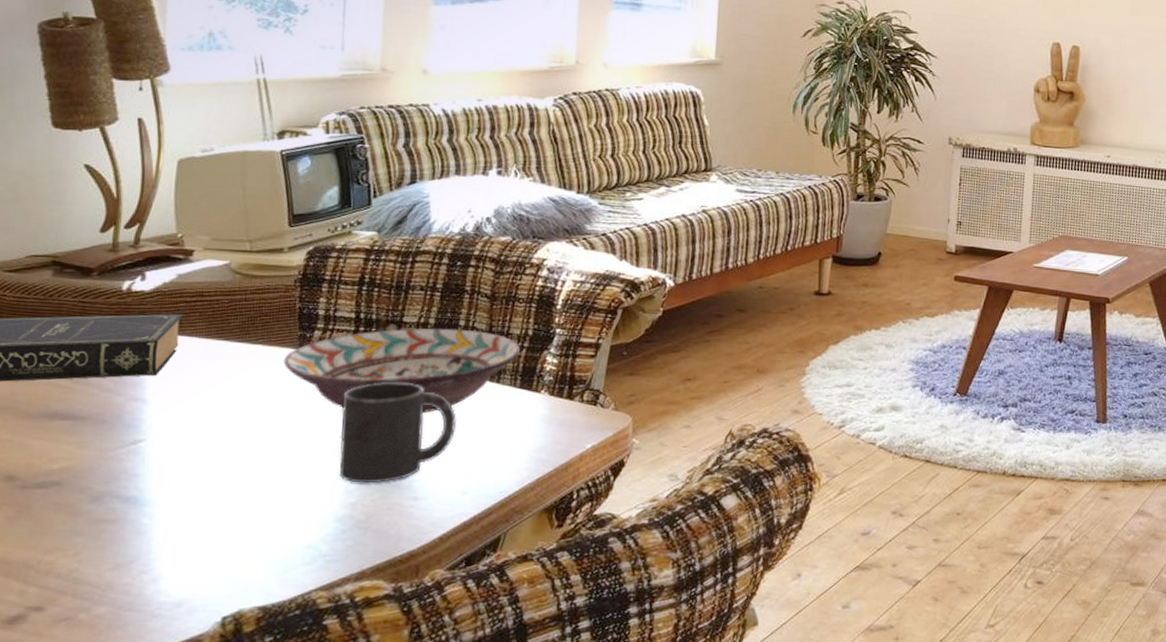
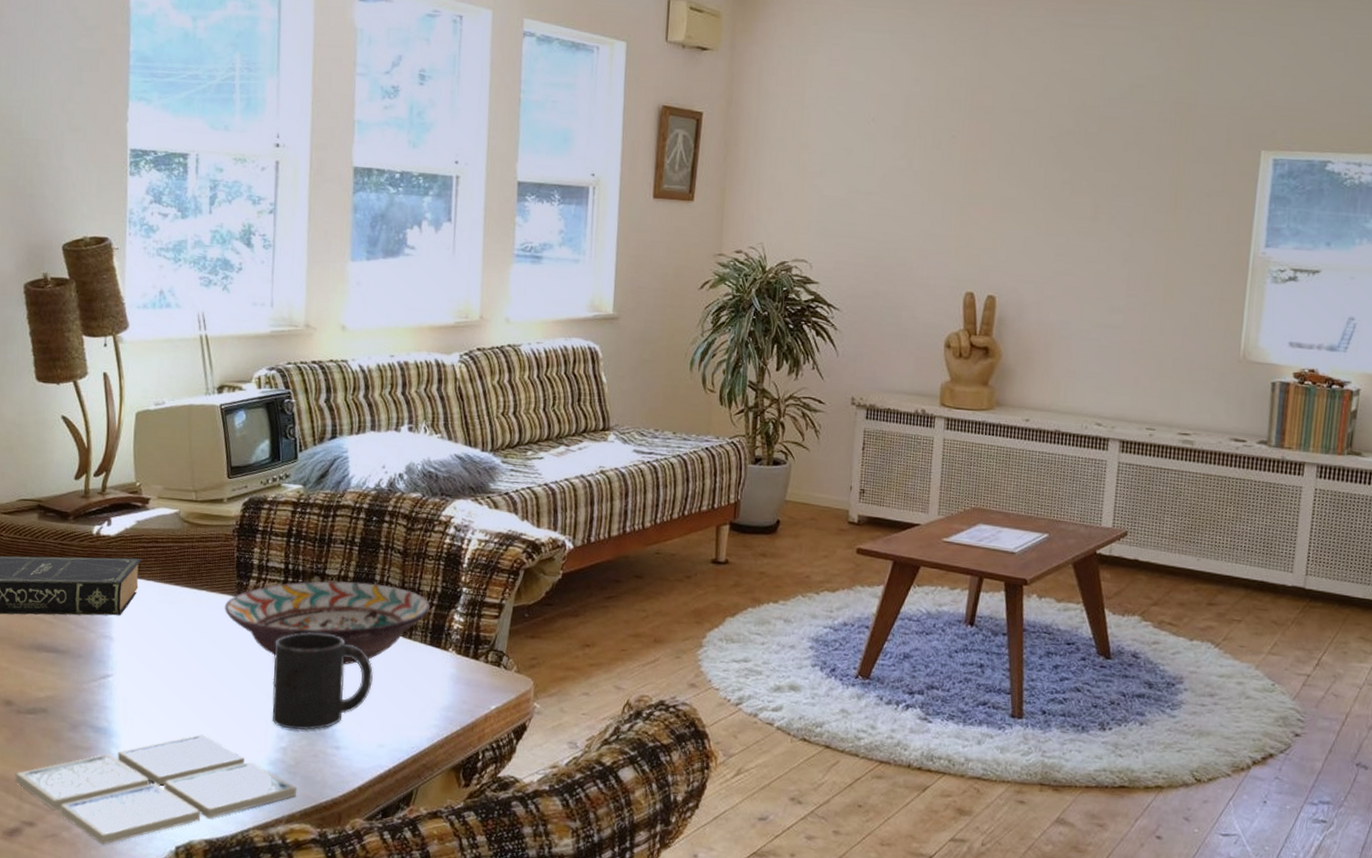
drink coaster: none [18,495,368,624] -> present [15,733,297,845]

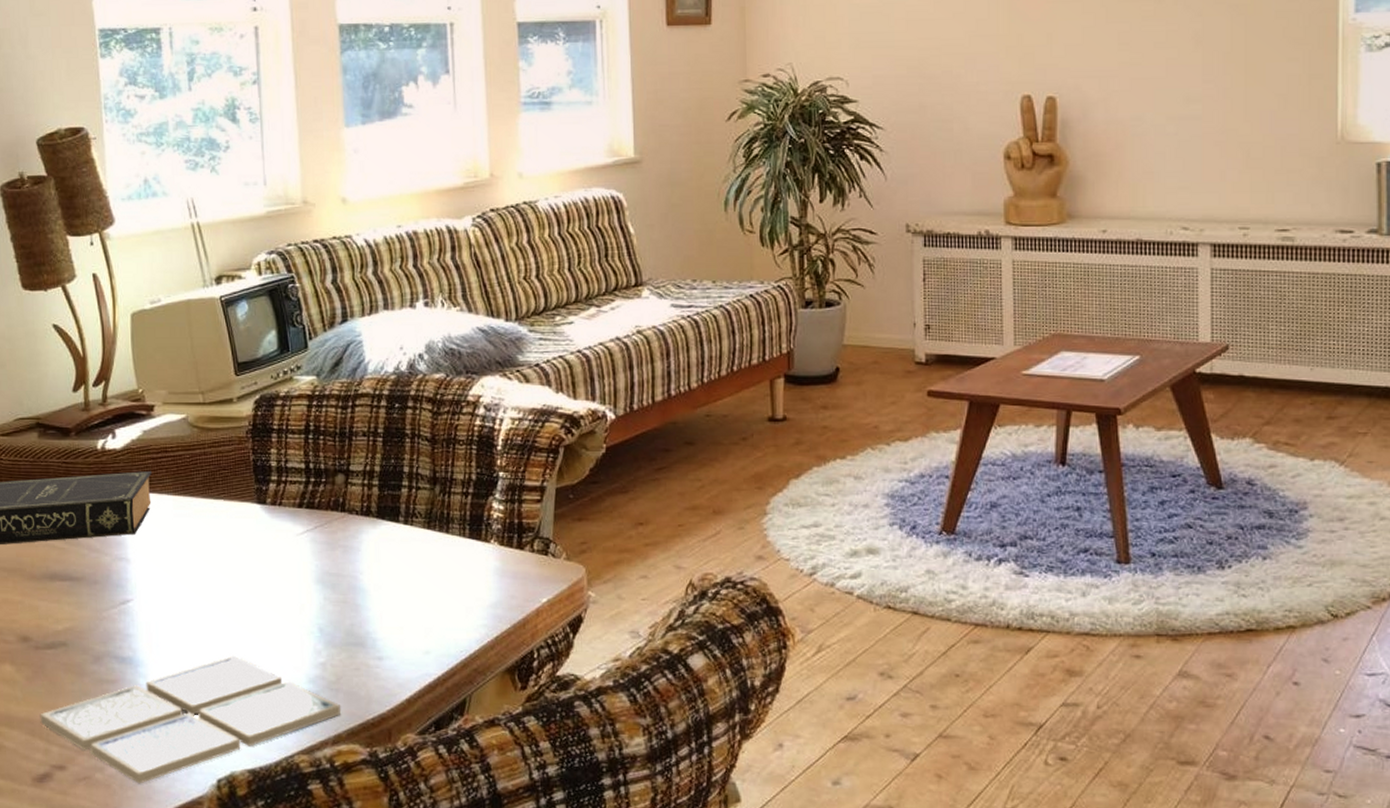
decorative bowl: present [224,580,431,665] -> none [244,476,466,568]
mug: present [272,632,374,730] -> none [302,534,412,643]

